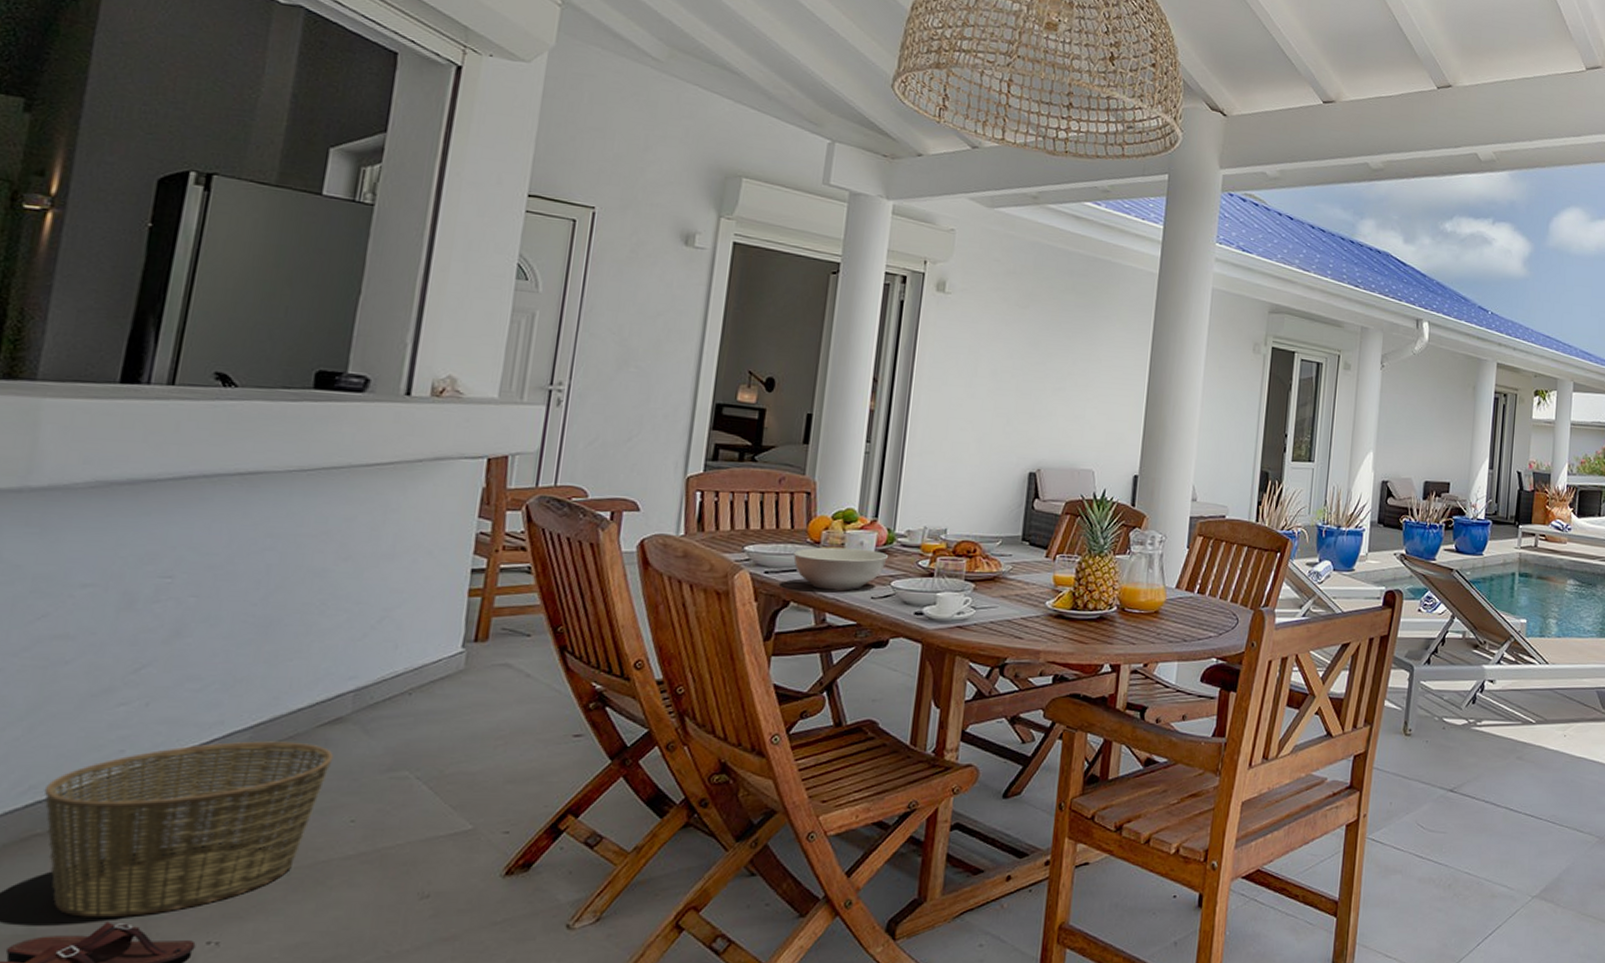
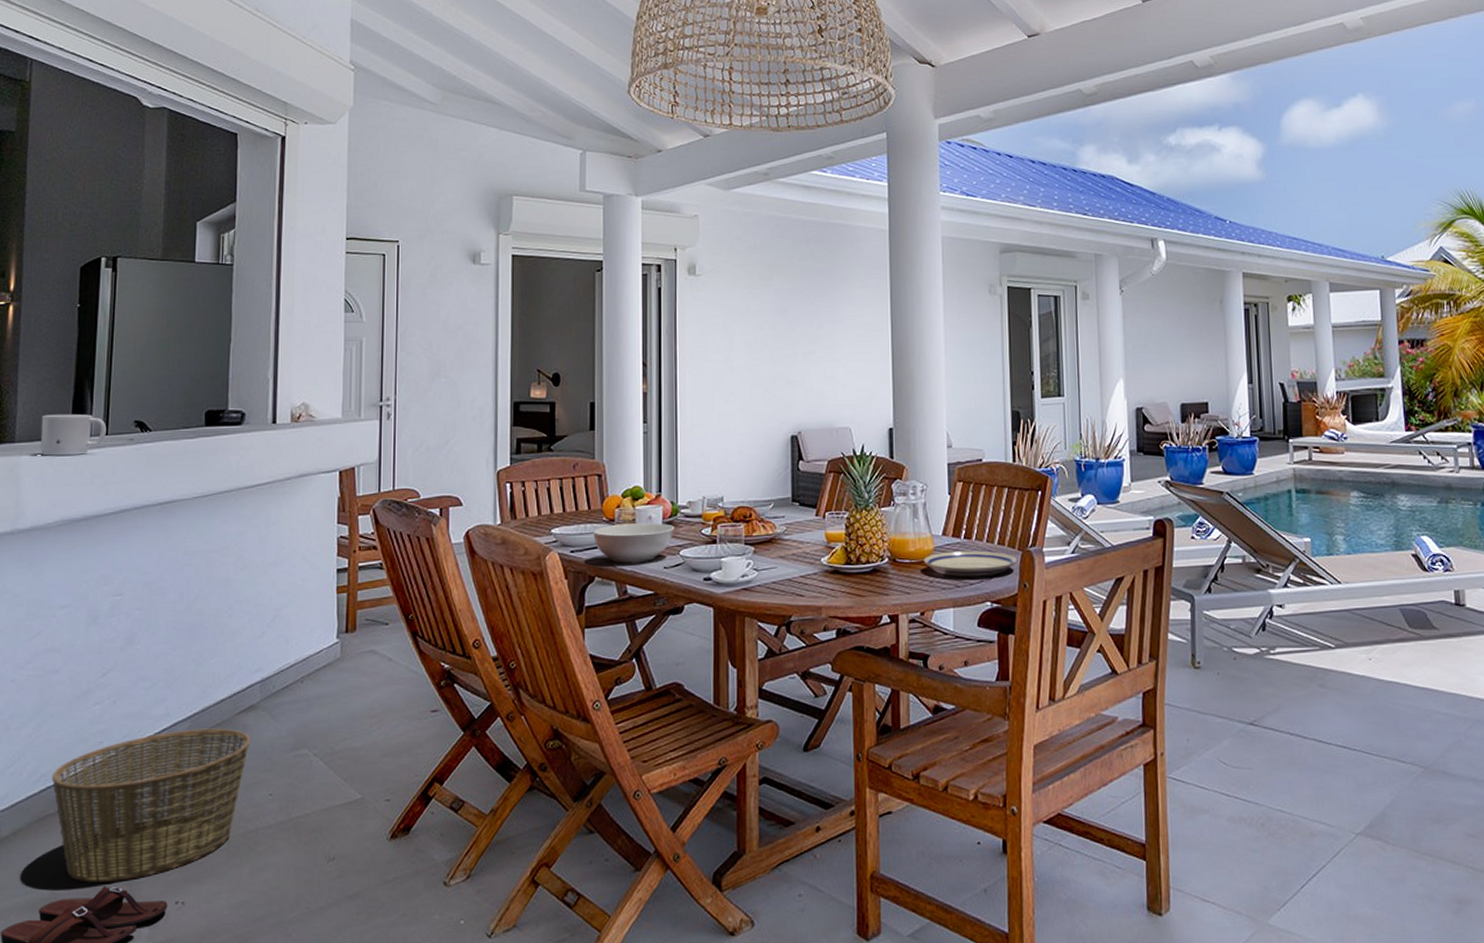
mug: none [73,351,174,405] -> present [40,413,107,456]
plate: none [1153,605,1248,633] -> present [923,550,1017,577]

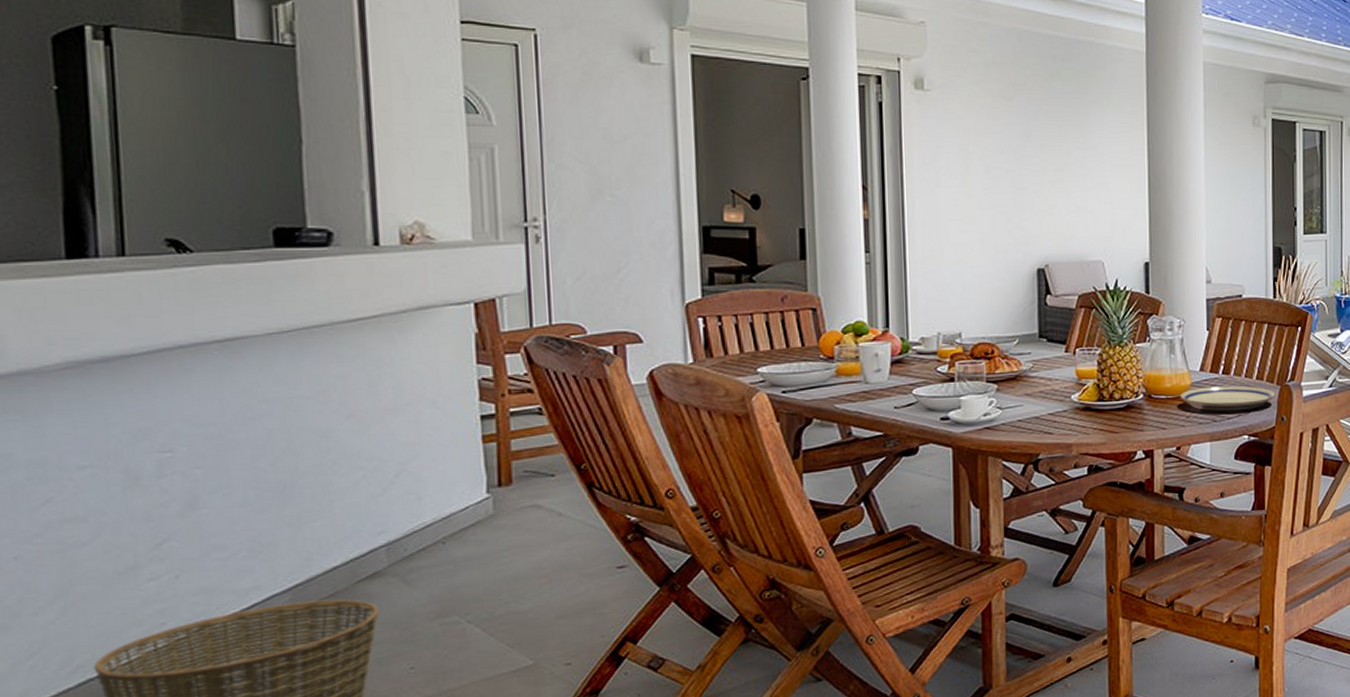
mug: present [40,413,107,456] -> none [14,228,123,281]
bowl: present [592,522,675,563] -> none [807,360,906,404]

